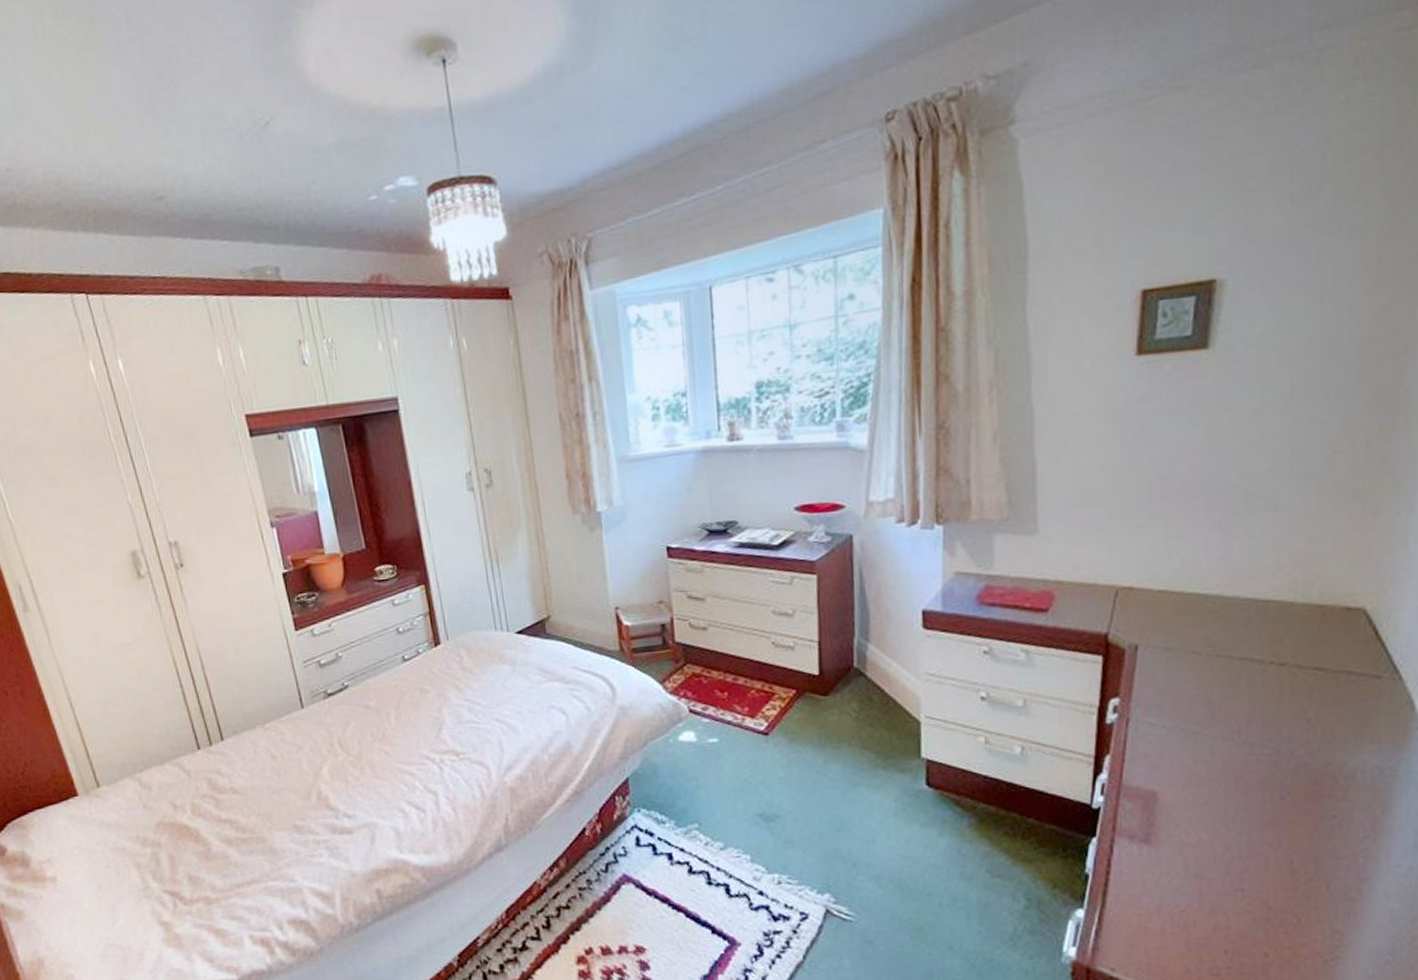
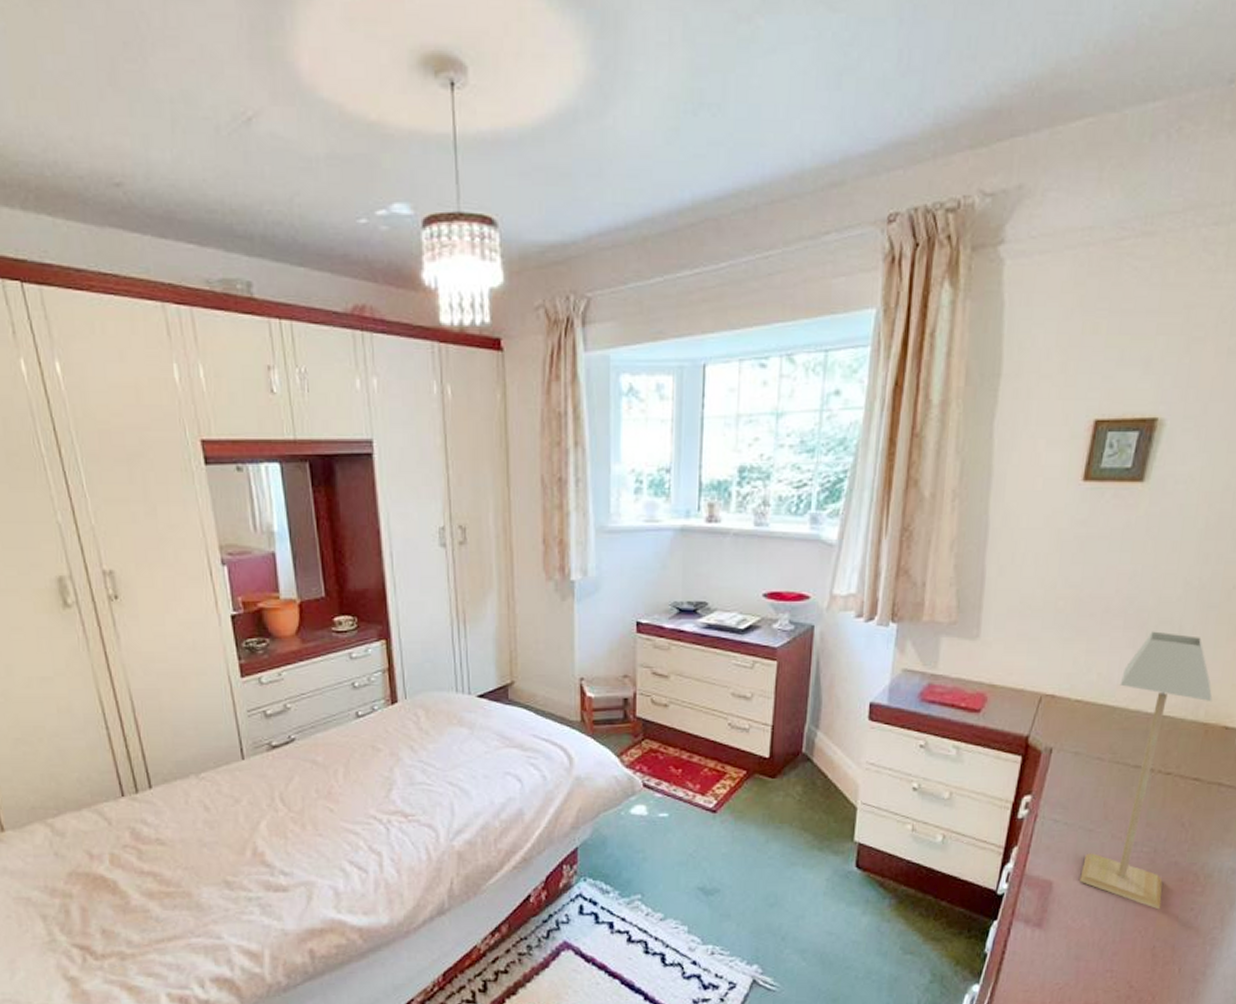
table lamp: none [1189,508,1326,819] -> present [1079,631,1213,910]

